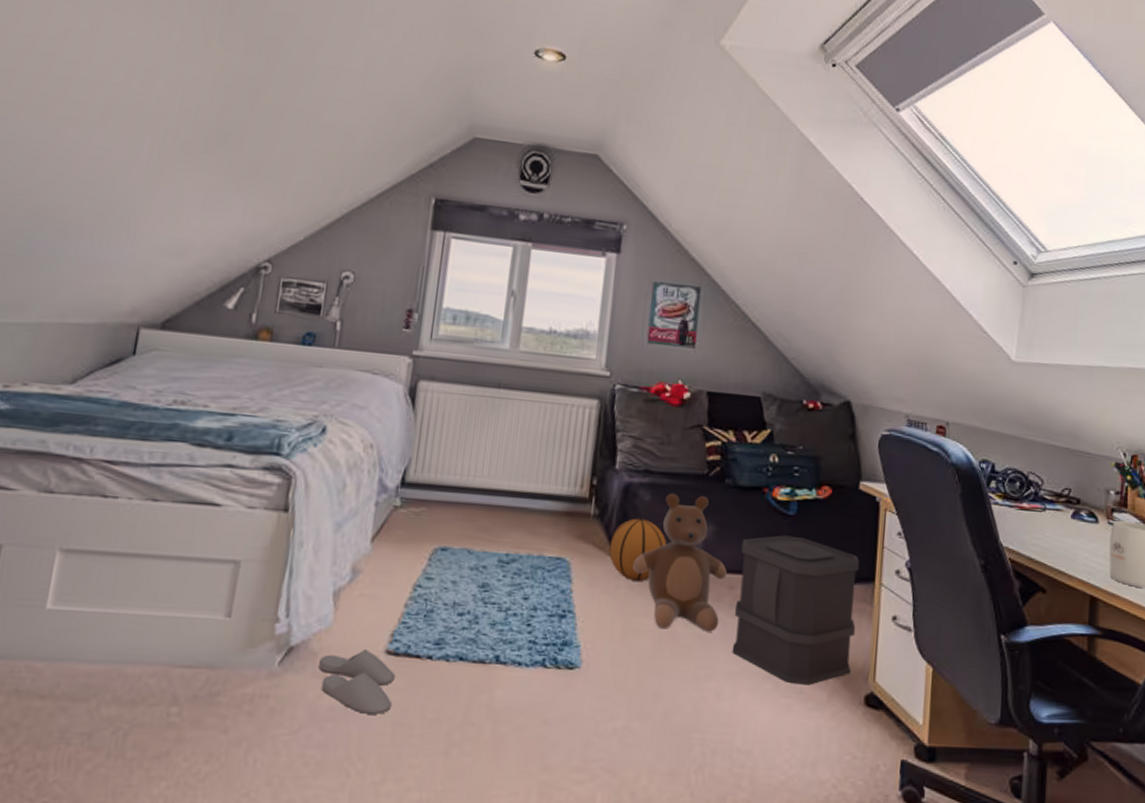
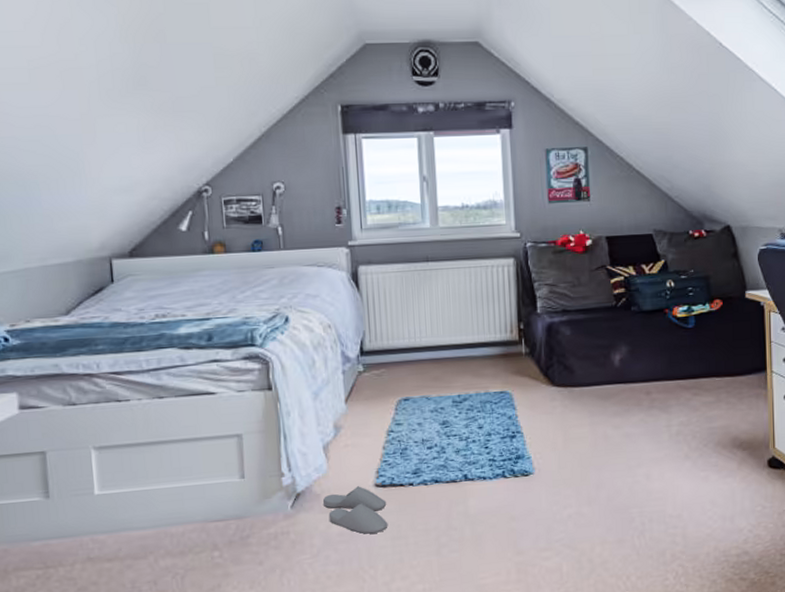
basketball: present [609,518,667,581] -> none [542,349,590,400]
teddy bear: present [632,492,727,632] -> none [564,324,643,434]
storage box: present [732,535,860,685] -> none [652,344,755,460]

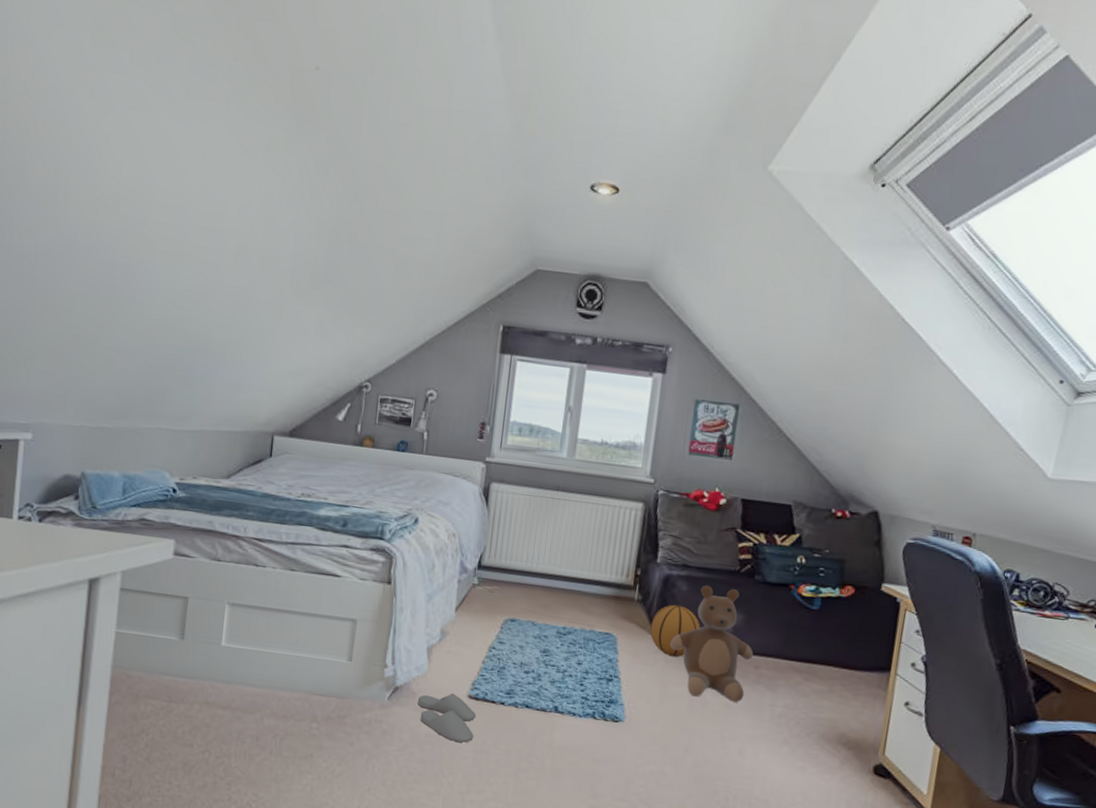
basketball: none [542,349,590,400] -> present [650,604,701,657]
teddy bear: none [564,324,643,434] -> present [669,585,753,702]

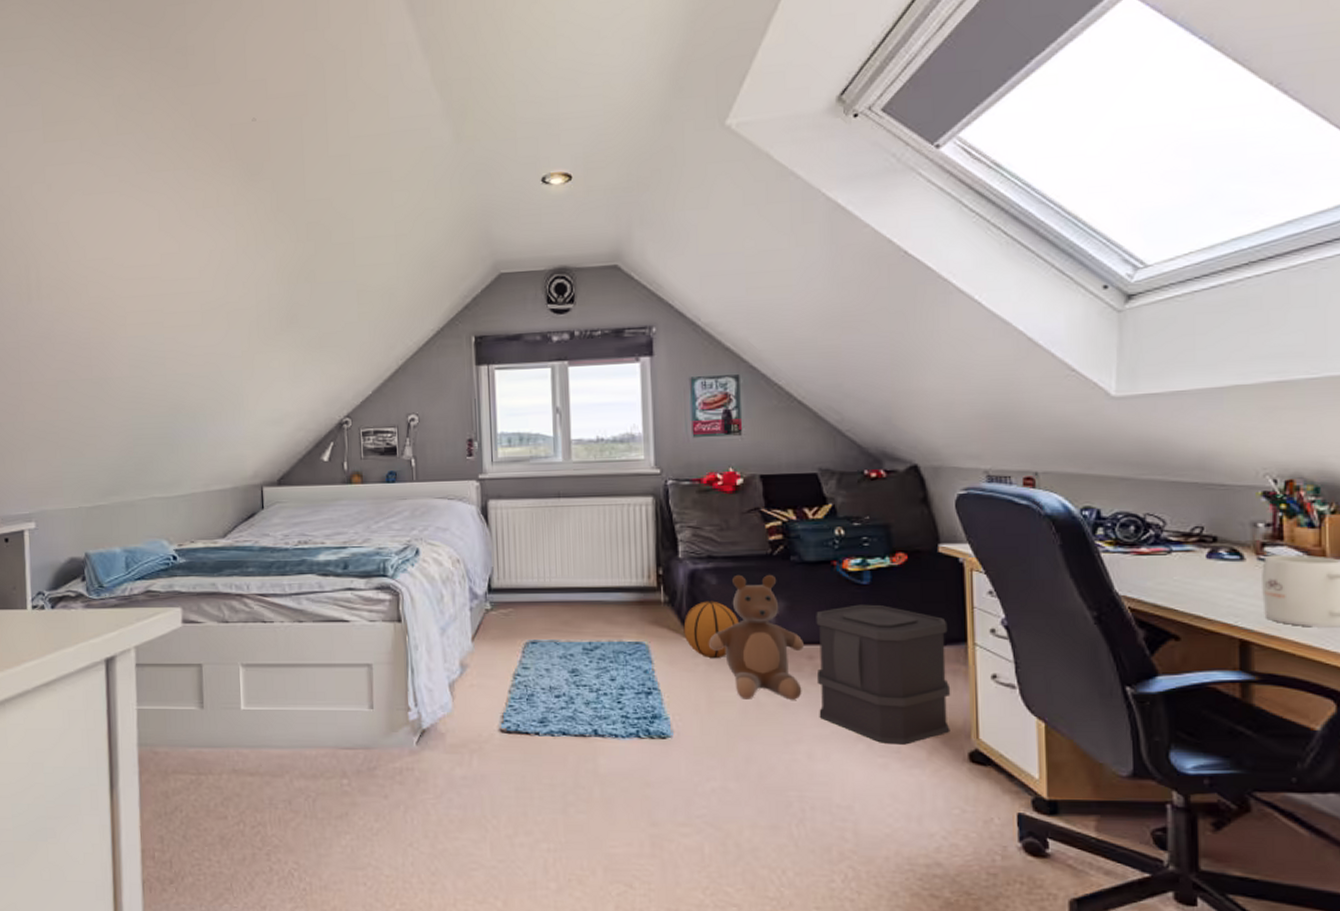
slippers: present [418,693,477,743] -> none [448,729,513,781]
storage box: none [754,626,877,753] -> present [816,604,951,745]

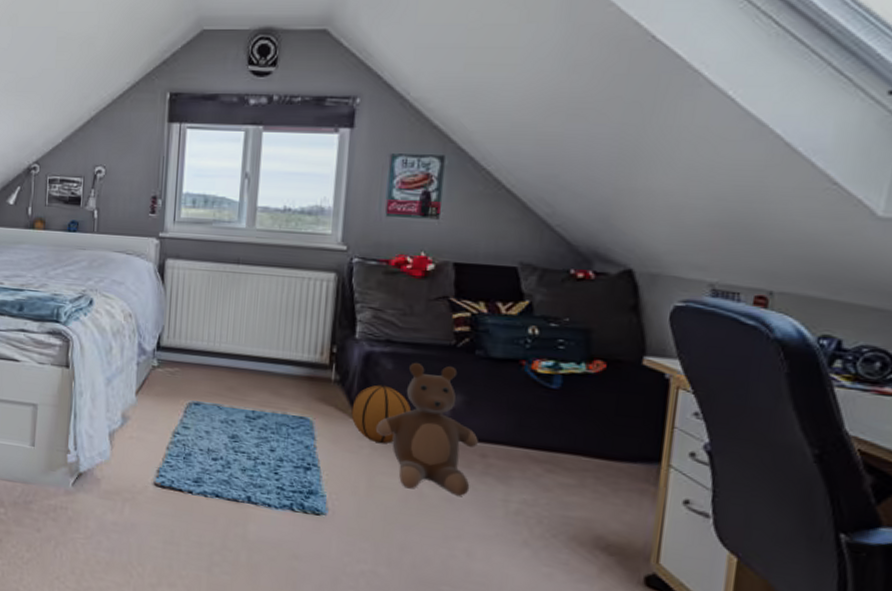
storage box: present [816,604,951,745] -> none [484,408,642,558]

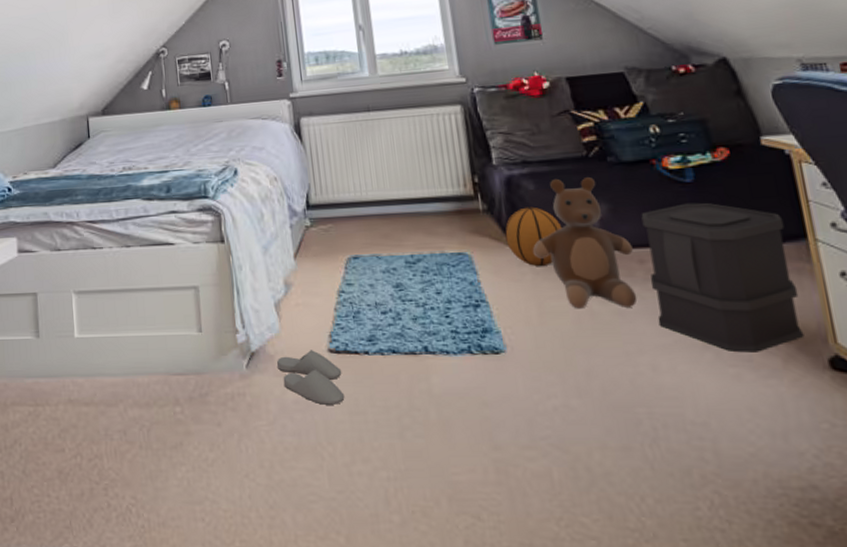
slippers: none [102,480,164,533] -> present [277,350,345,405]
storage box: none [484,408,642,558] -> present [641,202,804,353]

